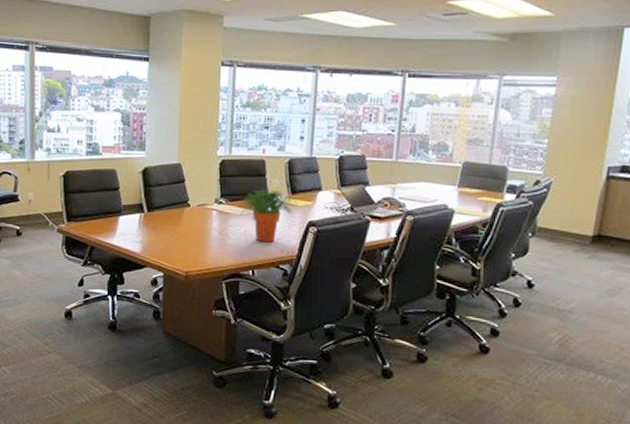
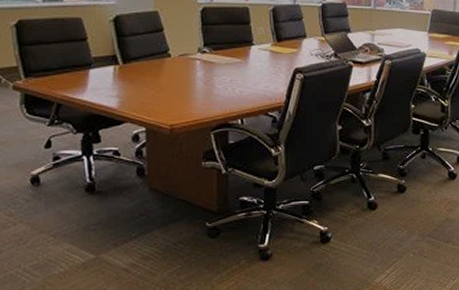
potted plant: present [239,188,298,243] -> none [224,36,284,91]

